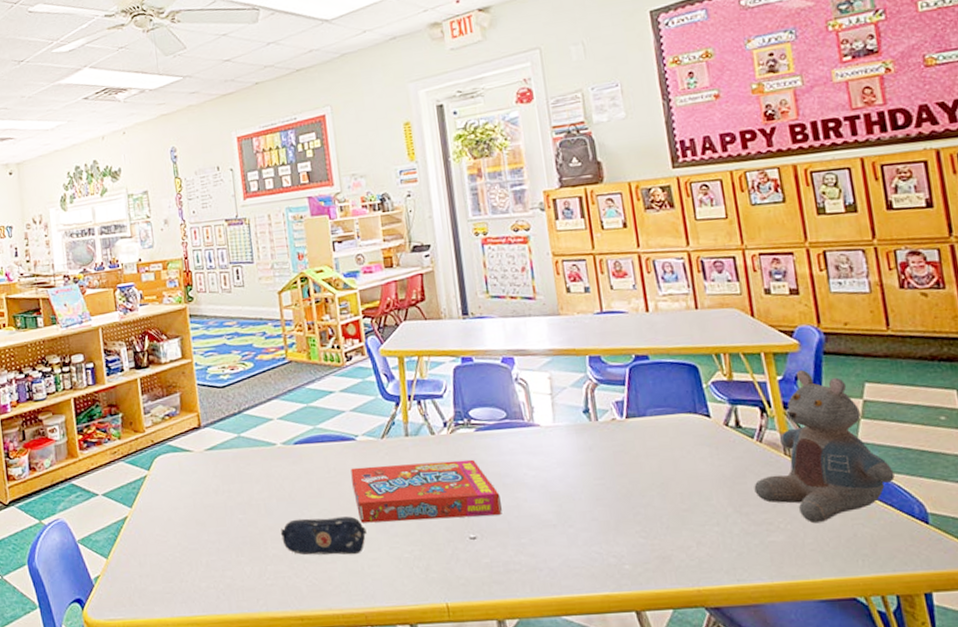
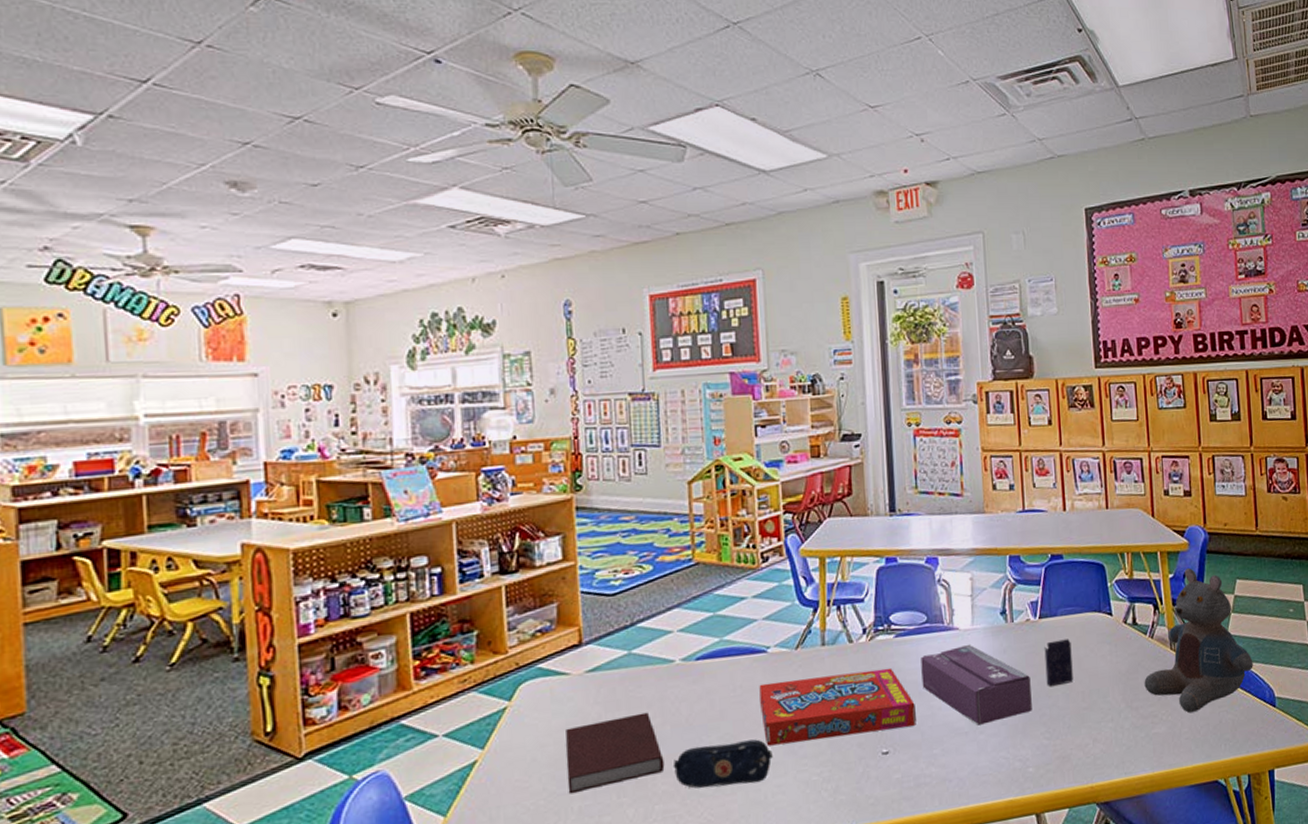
notebook: none [192,486,274,550] -> present [566,712,665,794]
tissue box: none [502,440,625,519] -> present [921,644,1032,725]
crayon box: none [634,439,670,486] -> present [1044,639,1073,686]

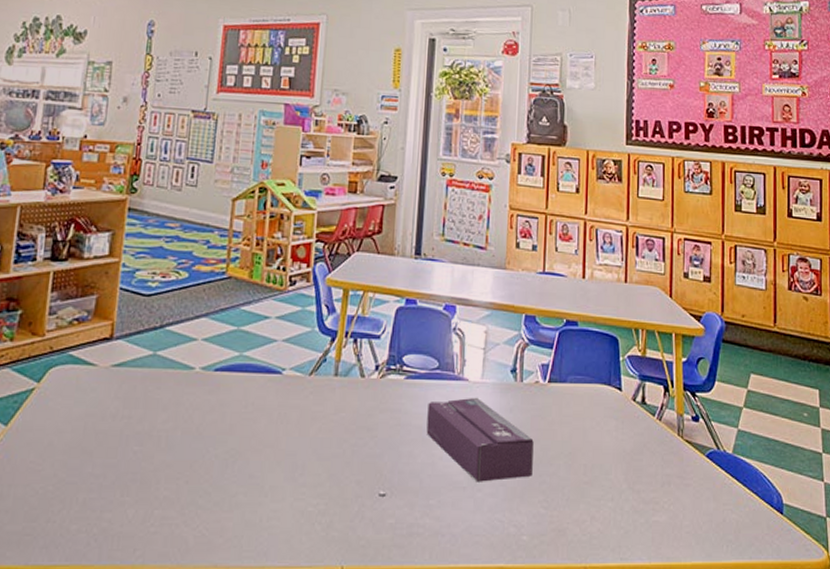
notebook: present [566,712,665,794] -> none [76,414,170,485]
pencil case: present [673,739,773,789] -> none [177,457,274,504]
snack box: present [759,668,916,746] -> none [268,404,417,471]
crayon box: present [1044,639,1073,686] -> none [549,407,578,454]
stuffed animal: present [1144,568,1253,713] -> none [648,355,762,506]

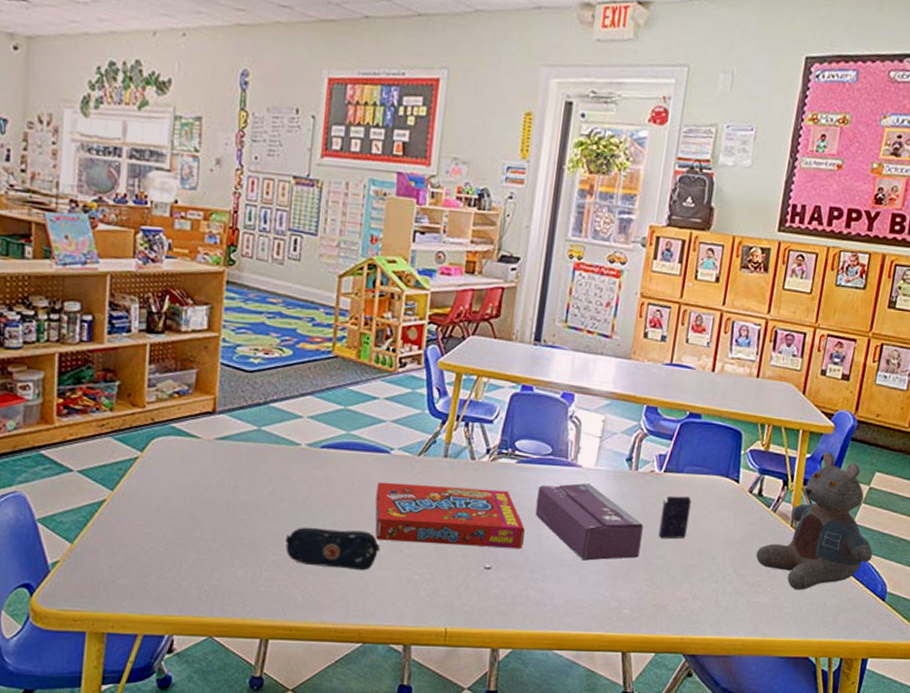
pencil case: none [177,457,274,504] -> present [285,527,380,571]
snack box: none [268,404,417,471] -> present [375,482,525,548]
crayon box: none [549,407,578,454] -> present [658,496,692,539]
stuffed animal: none [648,355,762,506] -> present [756,452,873,591]

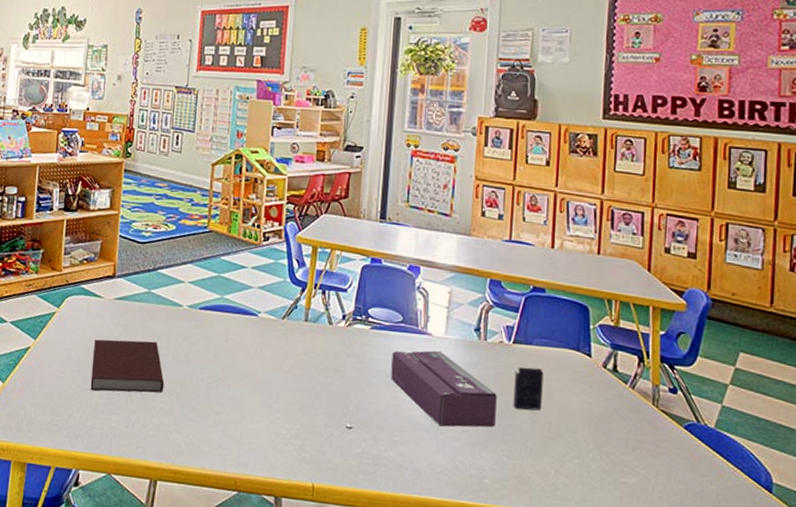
notebook: none [185,486,278,547] -> present [90,339,164,393]
pencil case: present [285,527,380,571] -> none [170,379,251,423]
snack box: present [375,482,525,548] -> none [246,341,382,410]
stuffed animal: present [756,452,873,591] -> none [618,329,750,474]

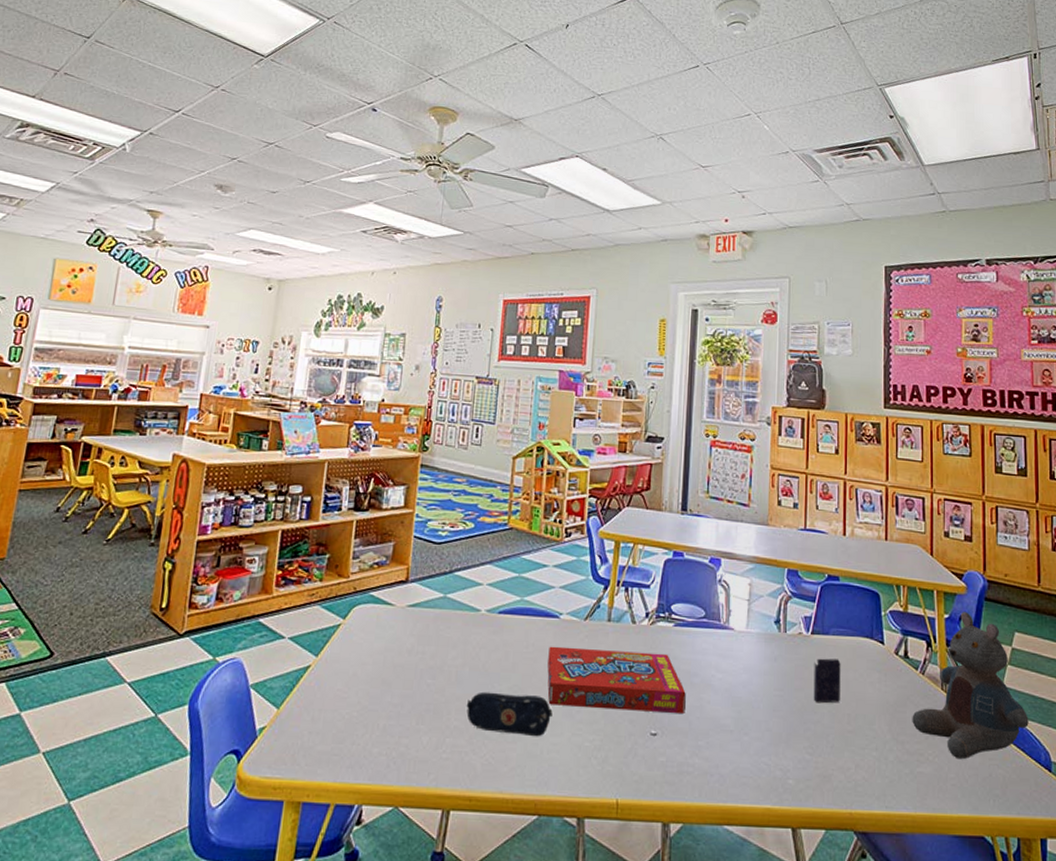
notebook: present [90,339,164,393] -> none [377,651,460,712]
pencil case: none [170,379,251,423] -> present [466,691,553,737]
snack box: none [246,341,382,410] -> present [547,646,686,713]
tissue box: present [391,350,497,427] -> none [694,645,798,727]
stuffed animal: none [618,329,750,474] -> present [912,612,1029,760]

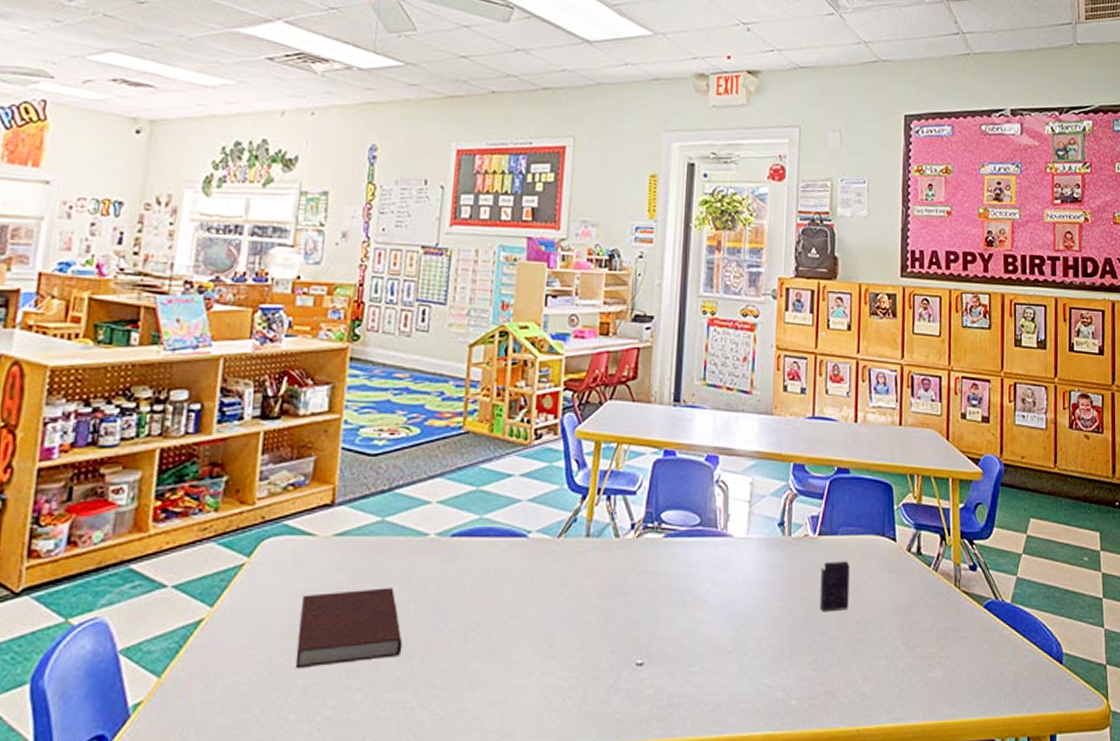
notebook: none [377,651,460,712] -> present [295,587,403,669]
pencil case: present [466,691,553,737] -> none [410,632,519,681]
snack box: present [547,646,686,713] -> none [512,570,677,641]
stuffed animal: present [912,612,1029,760] -> none [924,500,1042,660]

